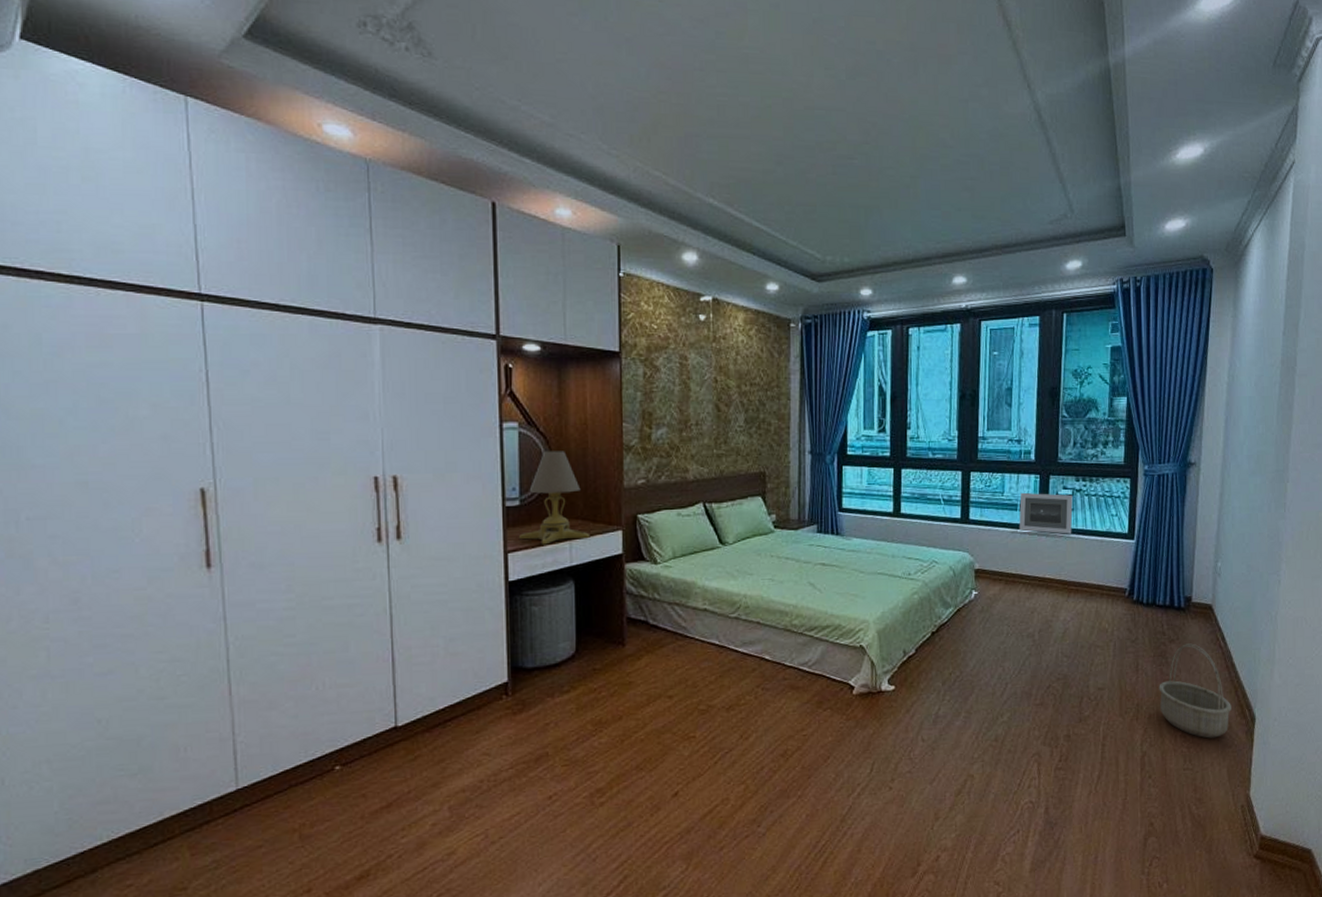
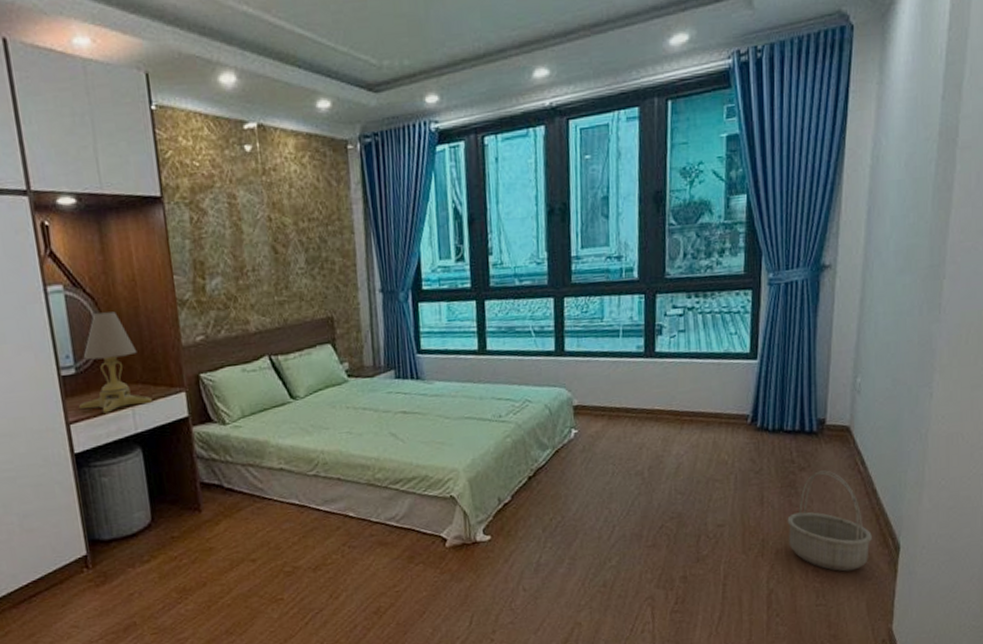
picture frame: present [1019,492,1073,534] -> none [622,314,685,360]

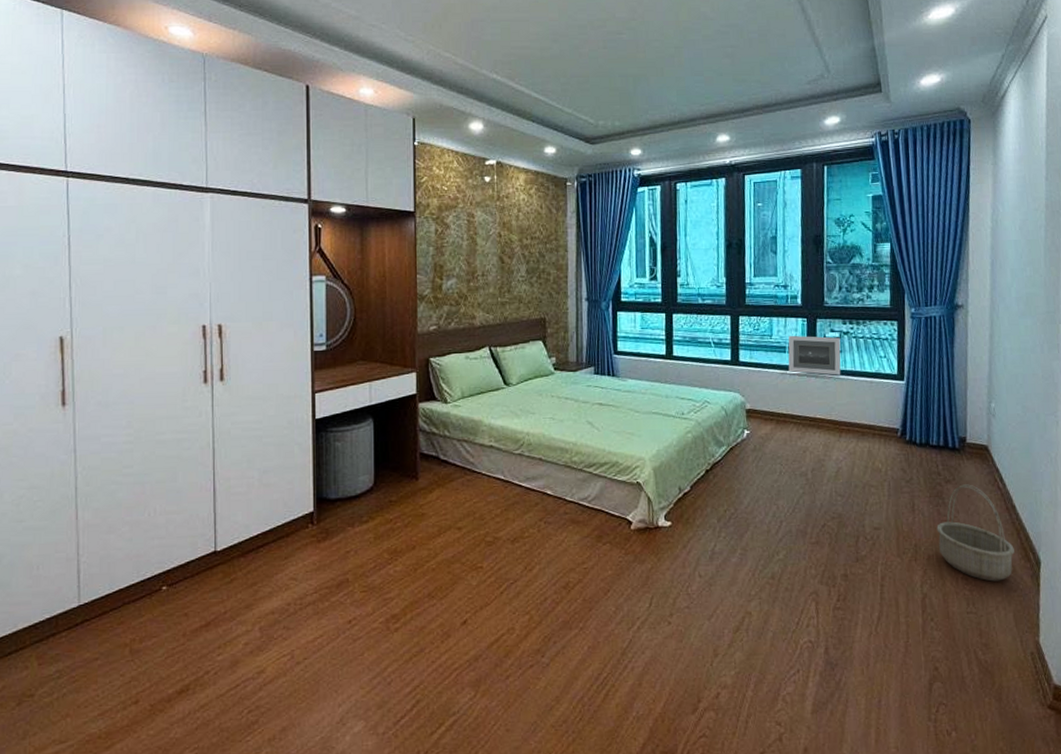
lamp: present [78,311,153,414] -> none [324,301,388,386]
picture frame: none [622,314,685,360] -> present [788,335,841,375]

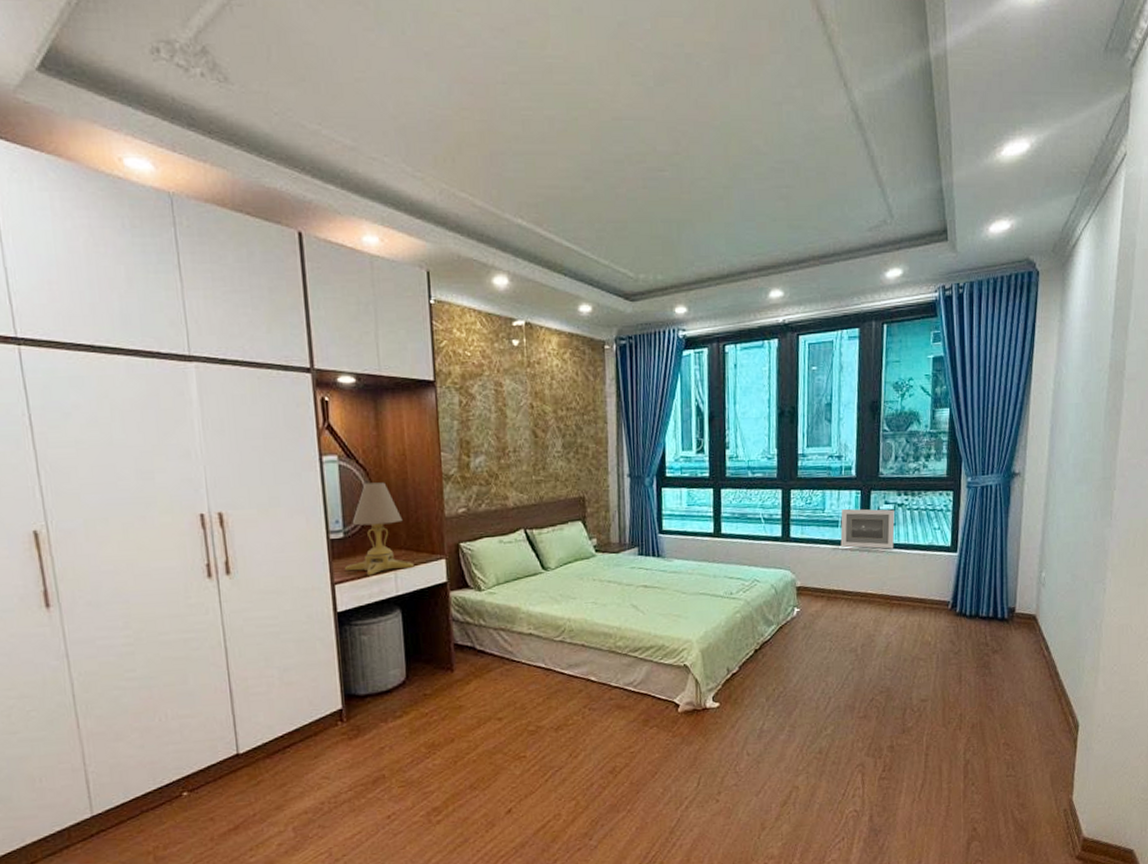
lamp: none [324,301,388,386] -> present [344,482,415,576]
basket: present [936,484,1015,582] -> none [982,653,1055,746]

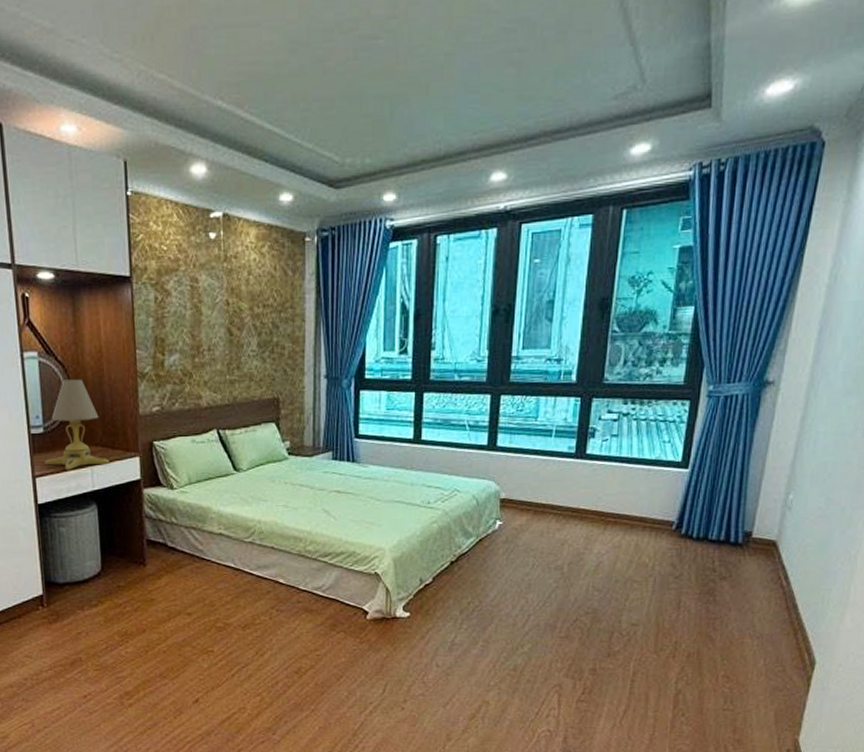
picture frame: present [840,508,895,549] -> none [553,417,618,462]

